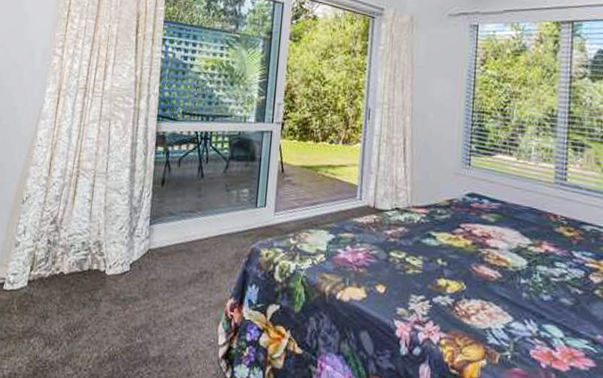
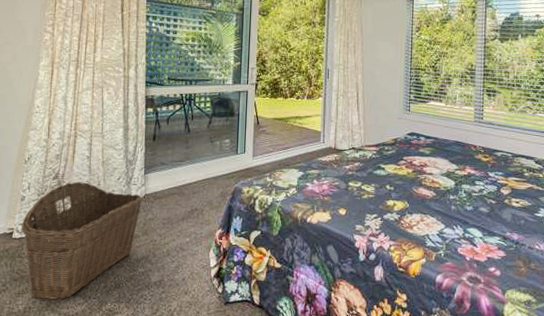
wicker basket: none [13,228,146,367] -> present [21,182,143,300]

